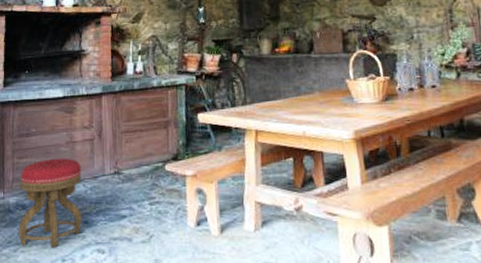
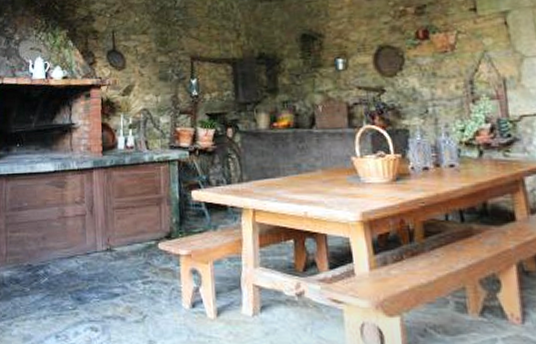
stool: present [18,158,82,248] -> none [12,233,75,324]

